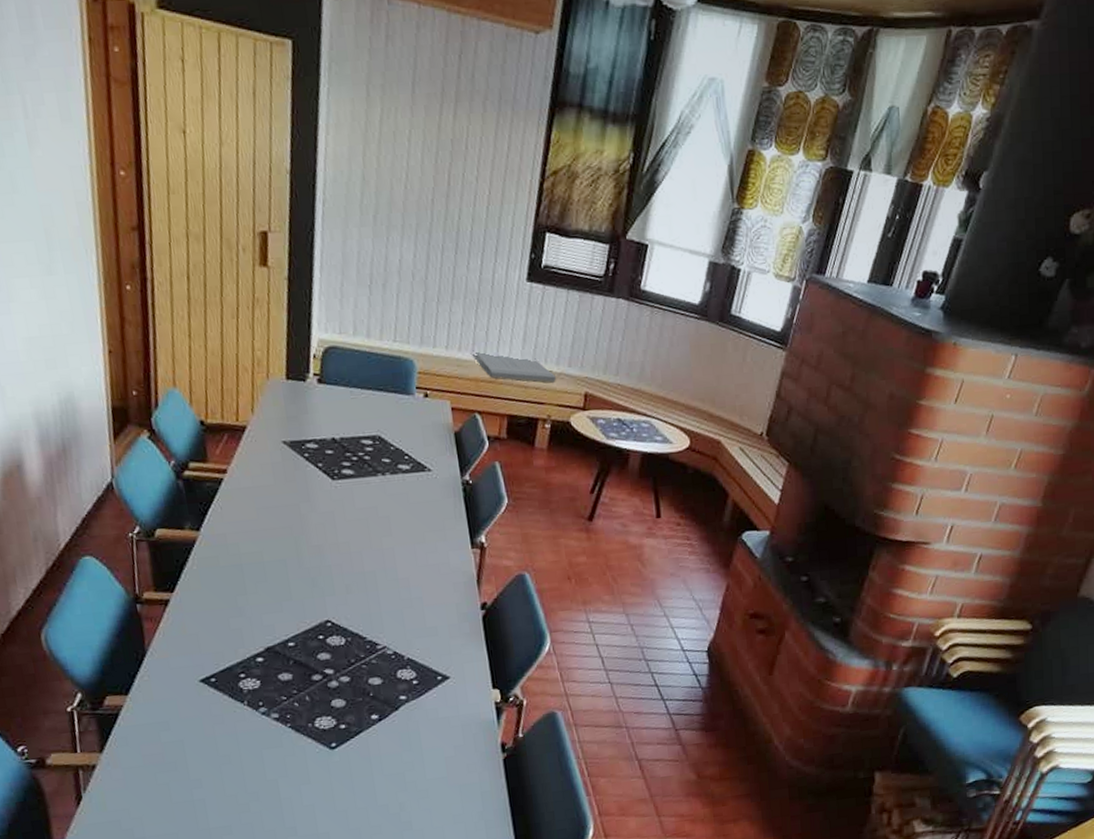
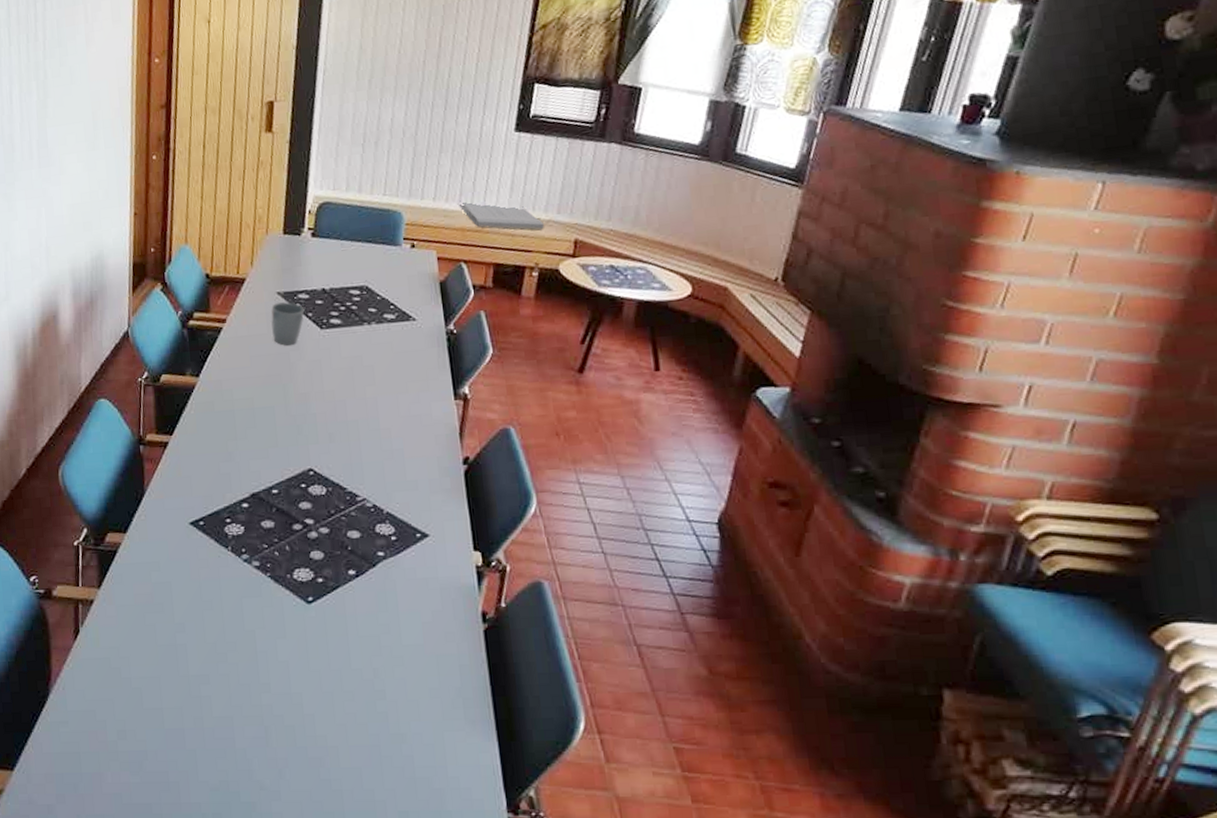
cup: none [276,452,314,497] -> present [270,302,305,346]

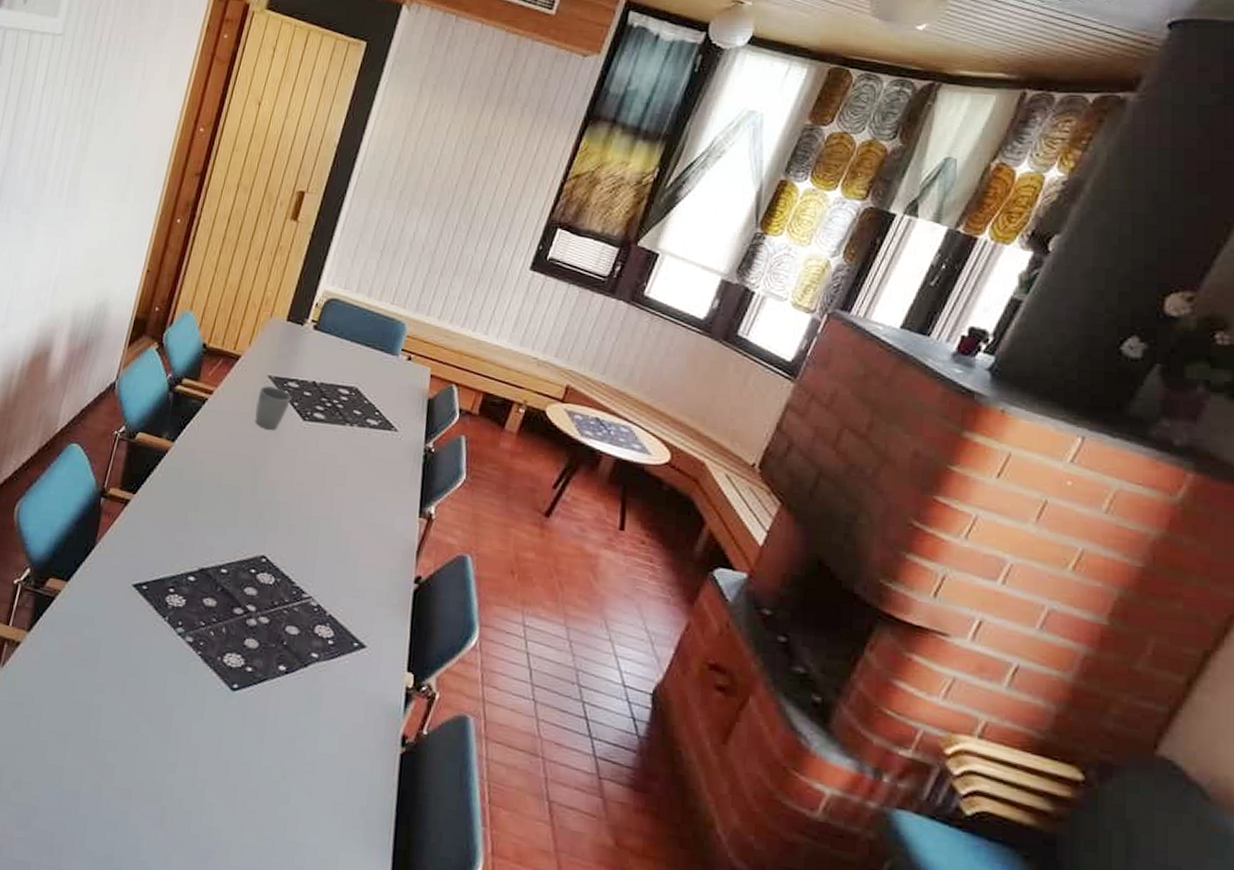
towel: present [457,201,544,231] -> none [460,325,540,370]

